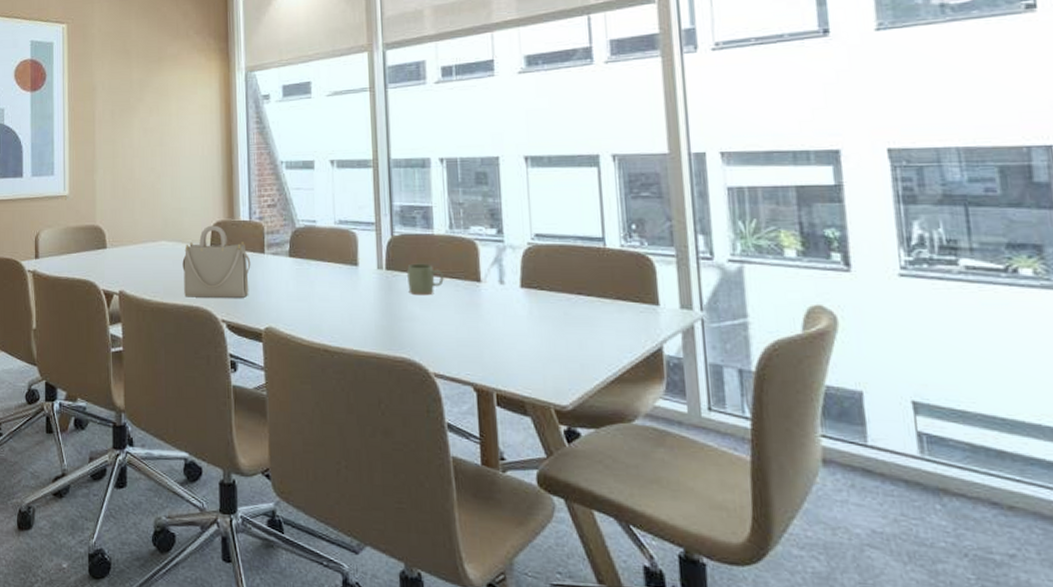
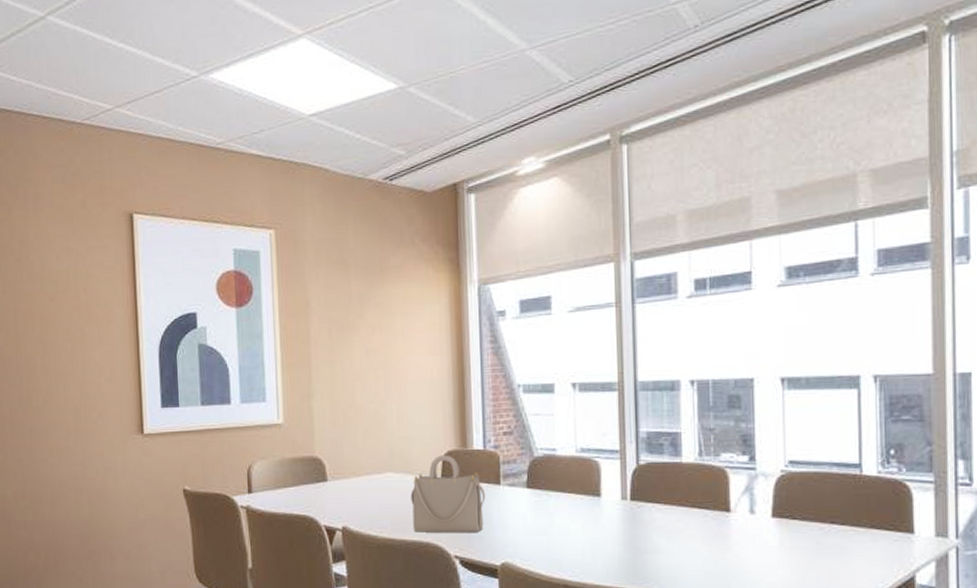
mug: present [407,263,444,294] -> none [653,493,692,526]

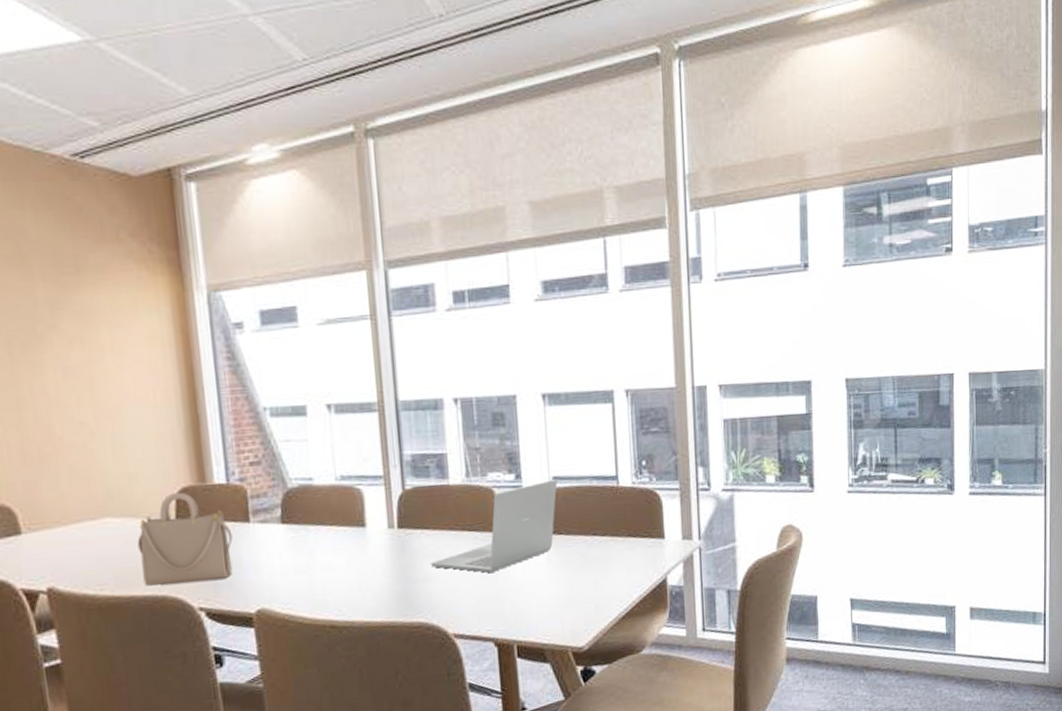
laptop: none [660,464,794,550] -> present [431,479,558,573]

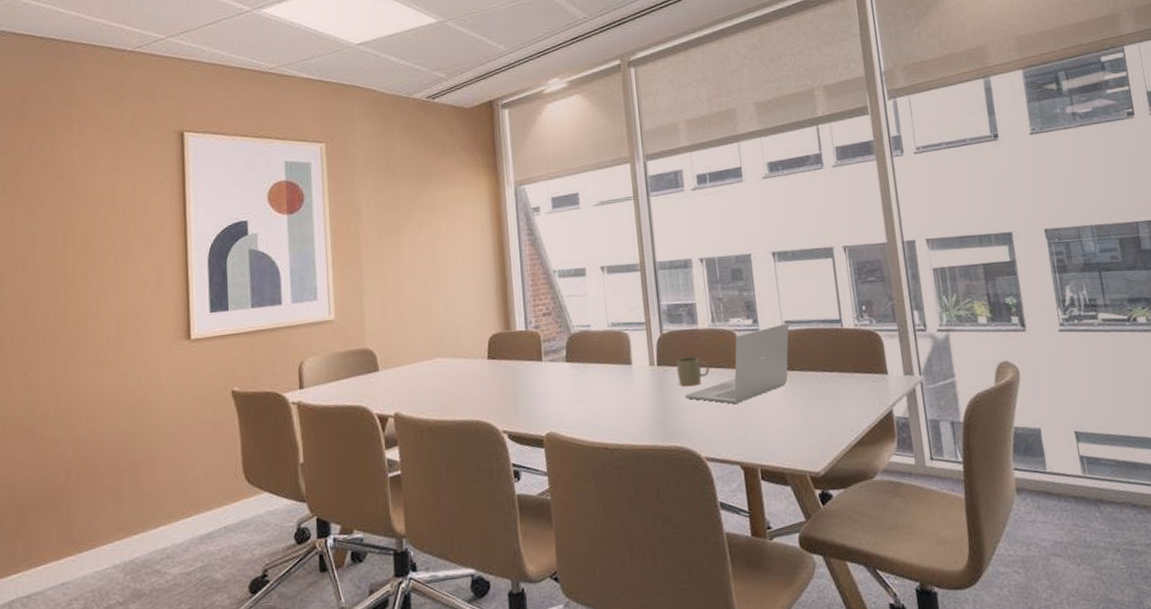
handbag: present [137,492,233,586] -> none [459,337,529,412]
mug: none [422,517,462,553] -> present [676,356,710,386]

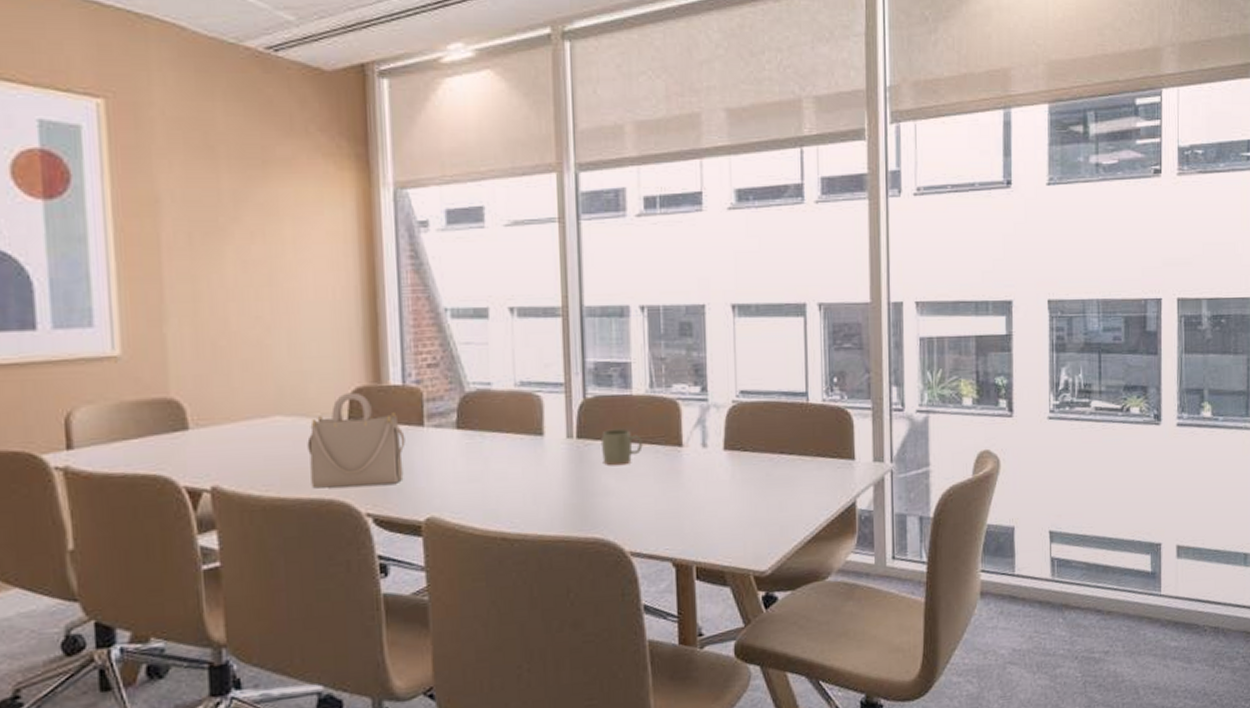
handbag: none [459,337,529,412] -> present [307,392,406,489]
laptop: present [685,323,789,404] -> none [610,394,745,488]

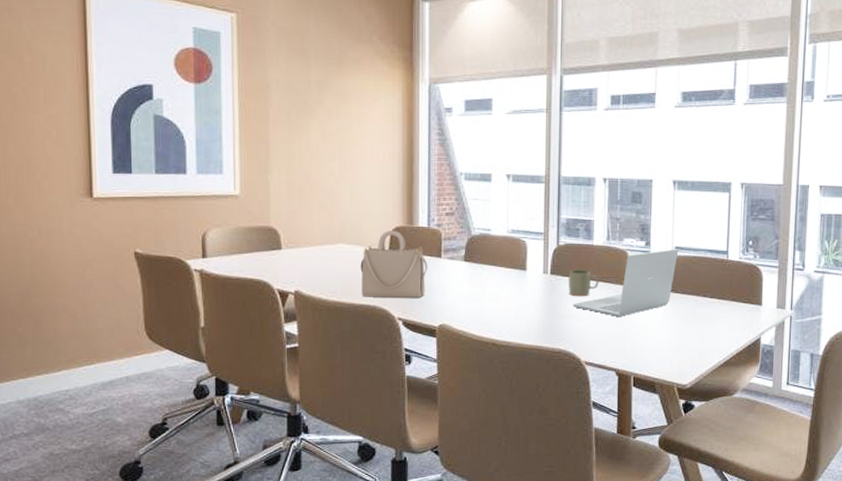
laptop: none [610,394,745,488] -> present [573,249,679,316]

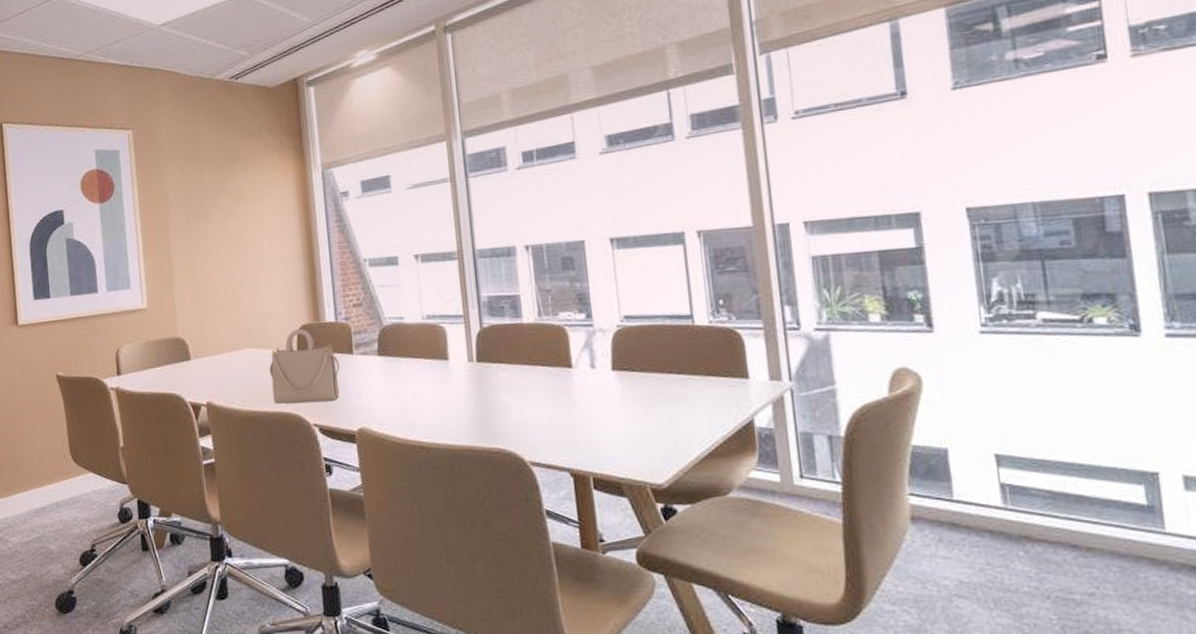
mug: present [568,269,599,296] -> none [498,353,535,385]
laptop: present [573,249,679,316] -> none [507,318,629,405]

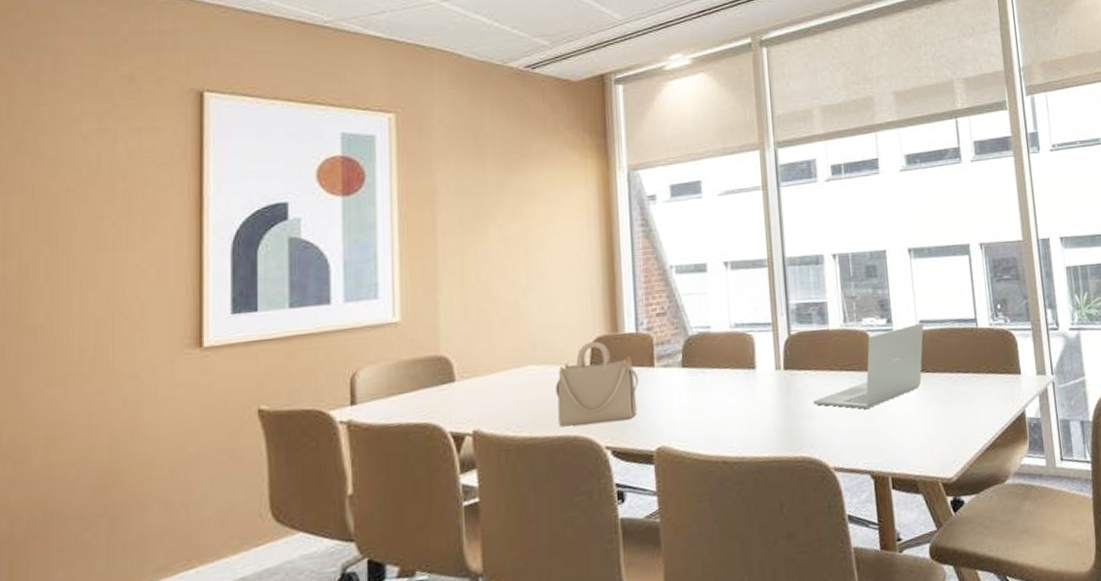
laptop: none [507,318,629,405] -> present [813,323,924,409]

